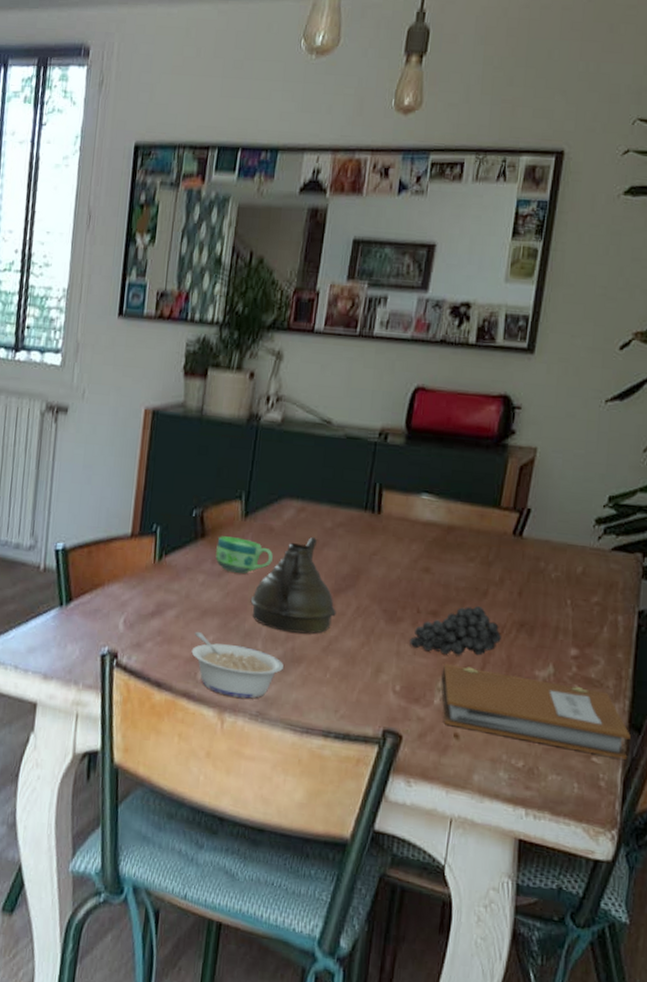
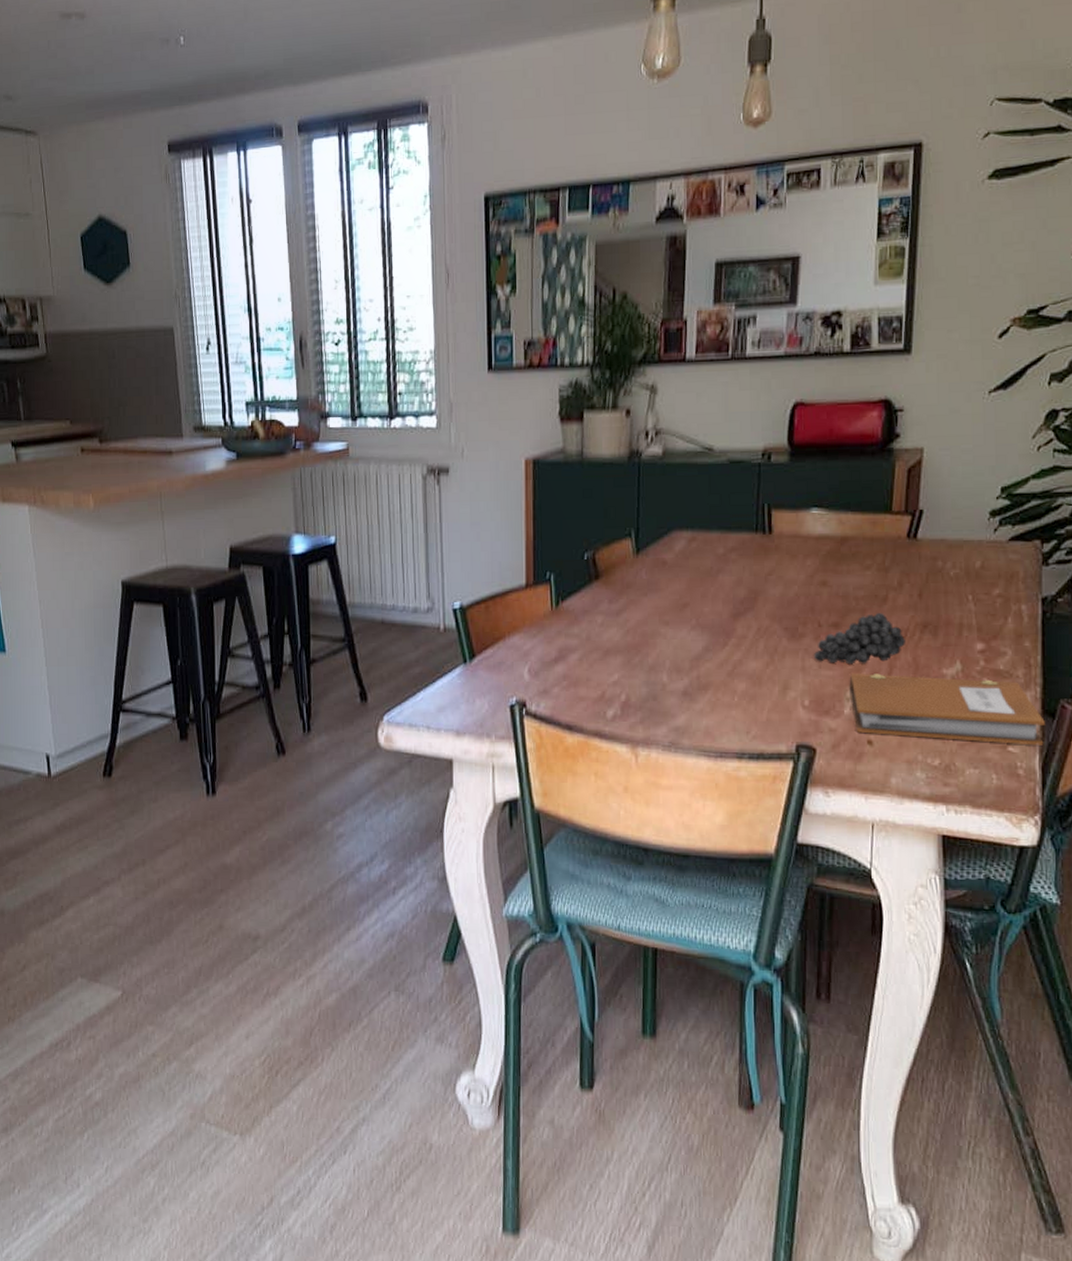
legume: present [191,631,284,699] -> none [598,671,691,731]
cup: present [215,536,274,574] -> none [612,575,670,609]
teapot: present [250,536,336,634] -> none [651,564,738,661]

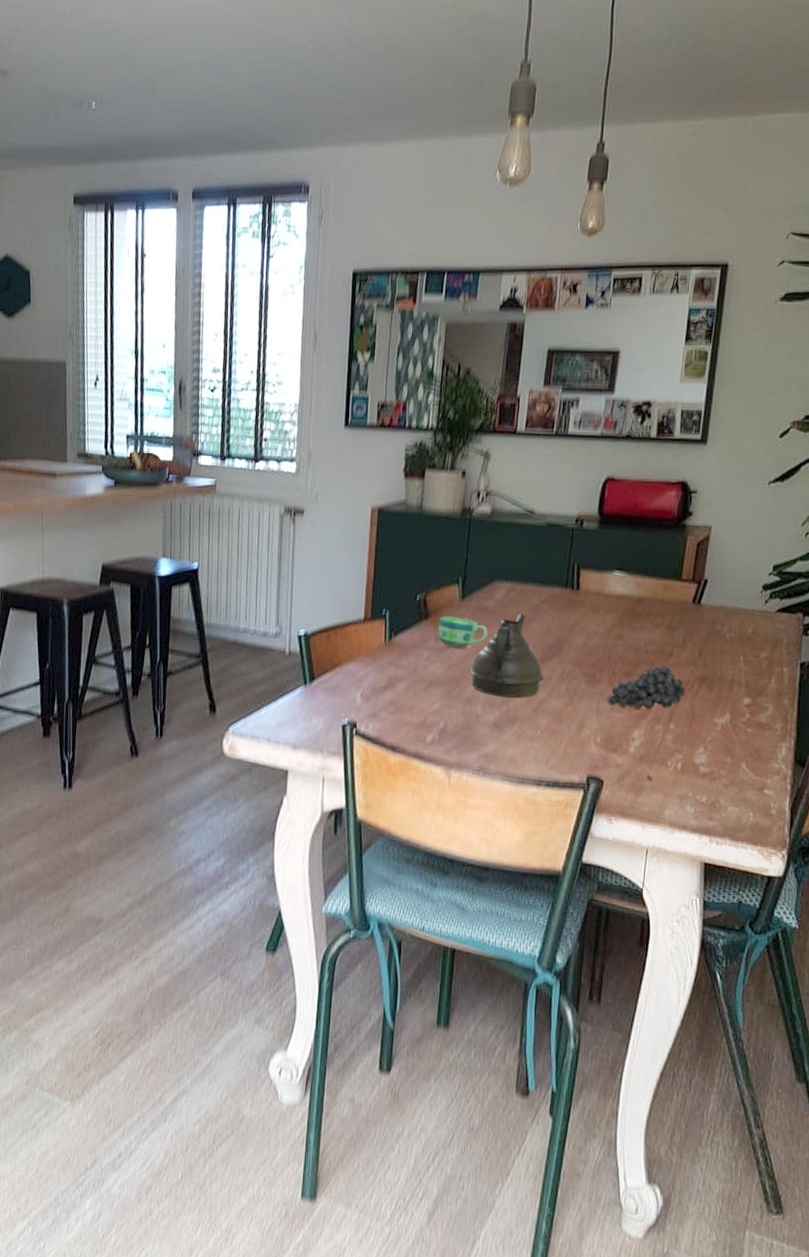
cup: none [612,575,670,609] -> present [438,616,489,648]
teapot: none [651,564,738,661] -> present [469,613,544,698]
notebook: present [849,673,1045,746] -> none [635,717,796,790]

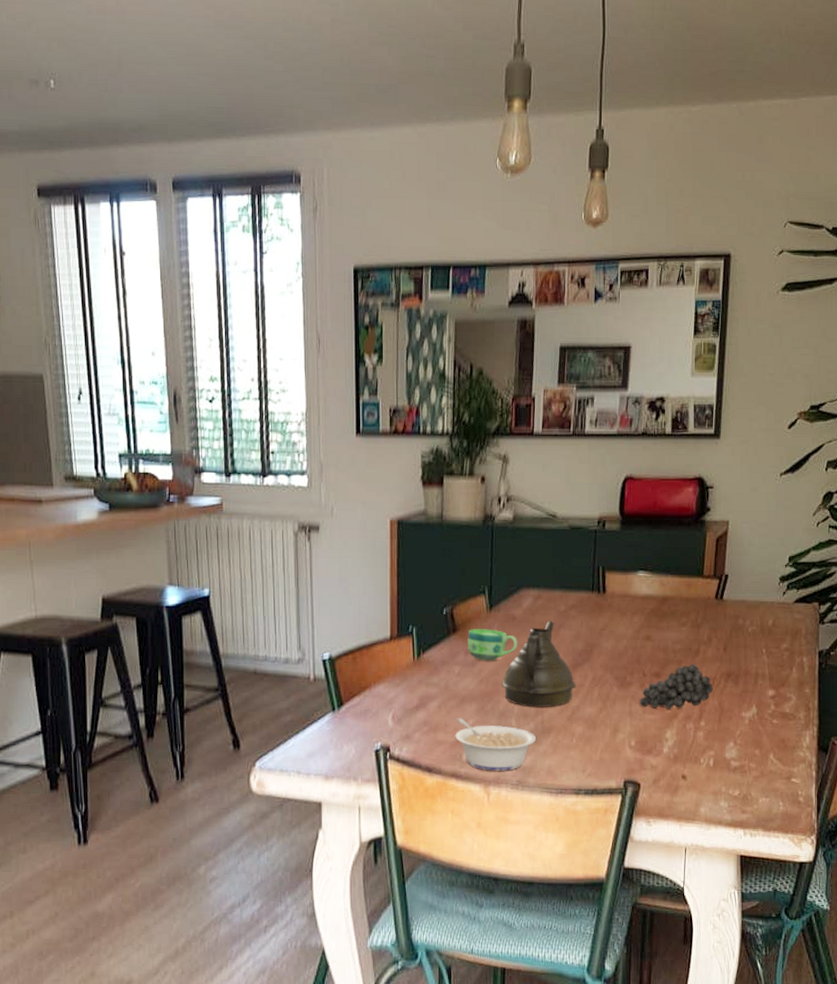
legume: none [420,700,500,756] -> present [455,717,536,771]

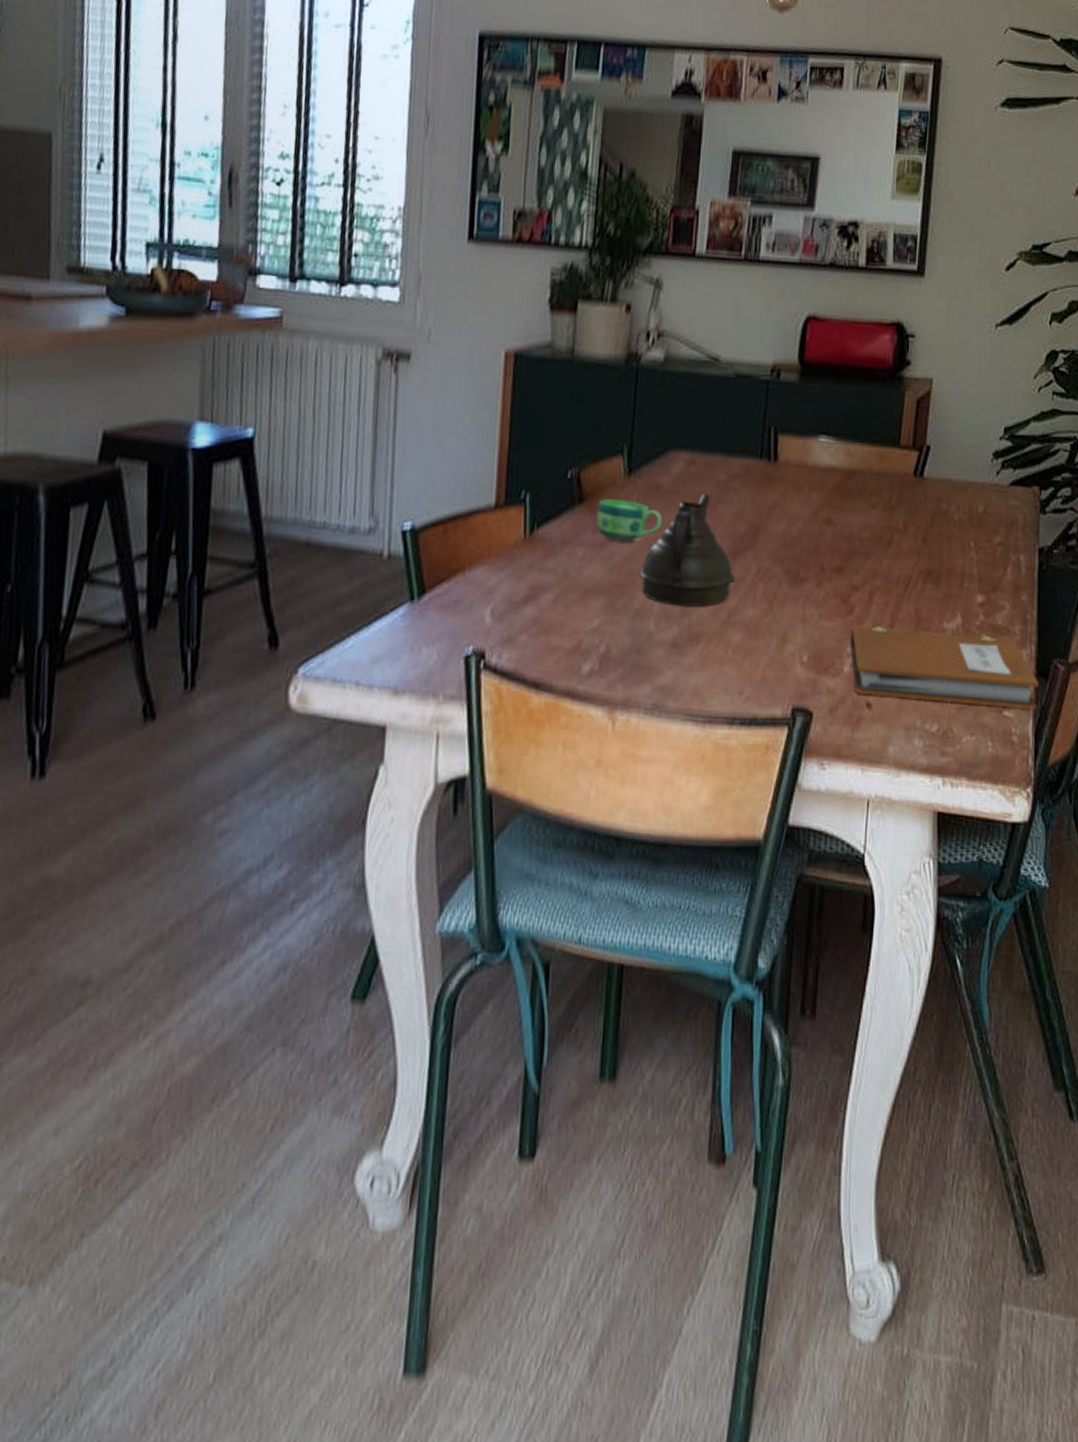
legume: present [455,717,536,771] -> none [573,615,680,690]
fruit: present [639,664,714,709] -> none [815,558,909,615]
notebook: none [668,717,820,777] -> present [850,626,1039,709]

